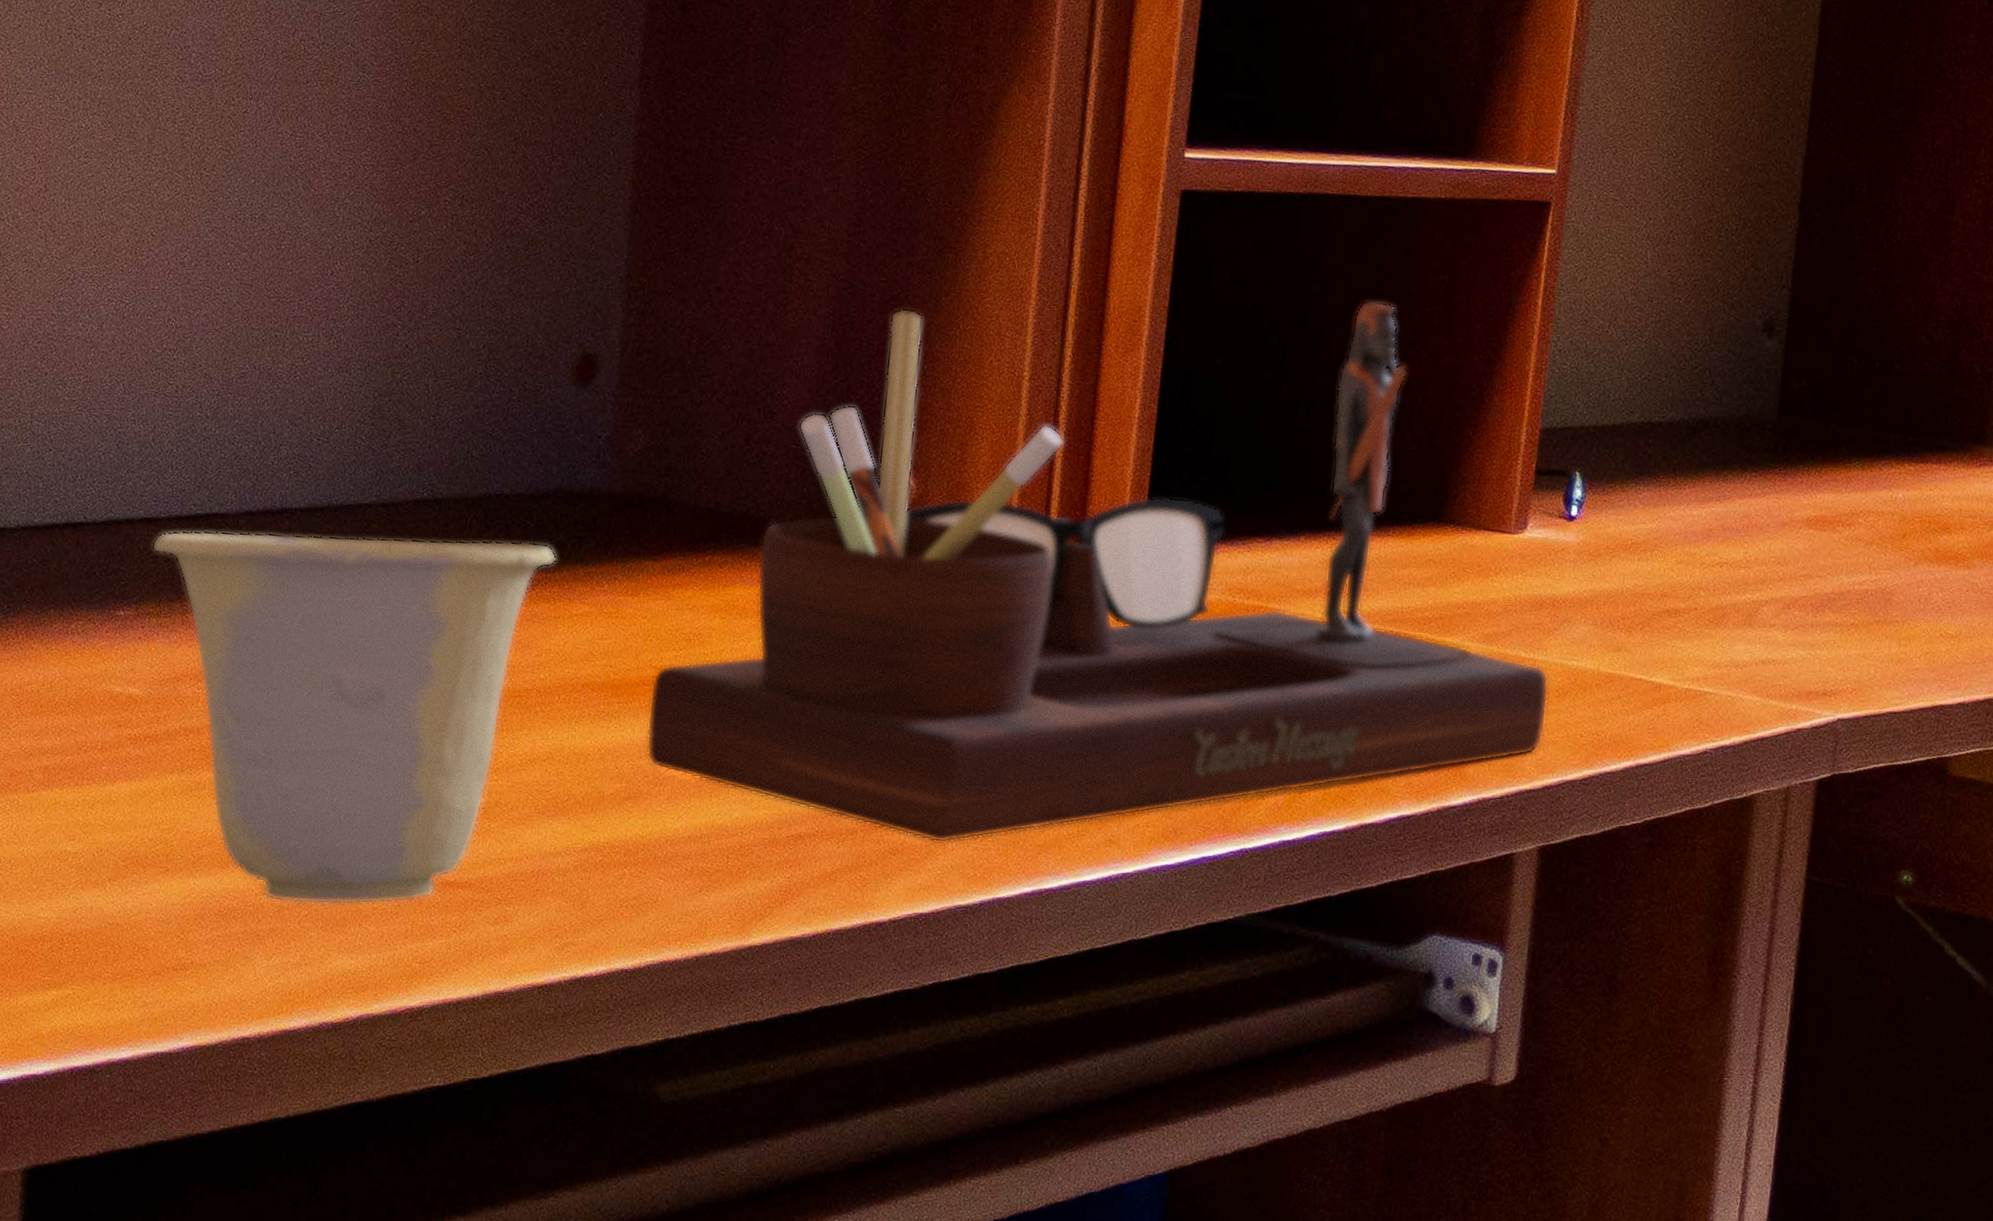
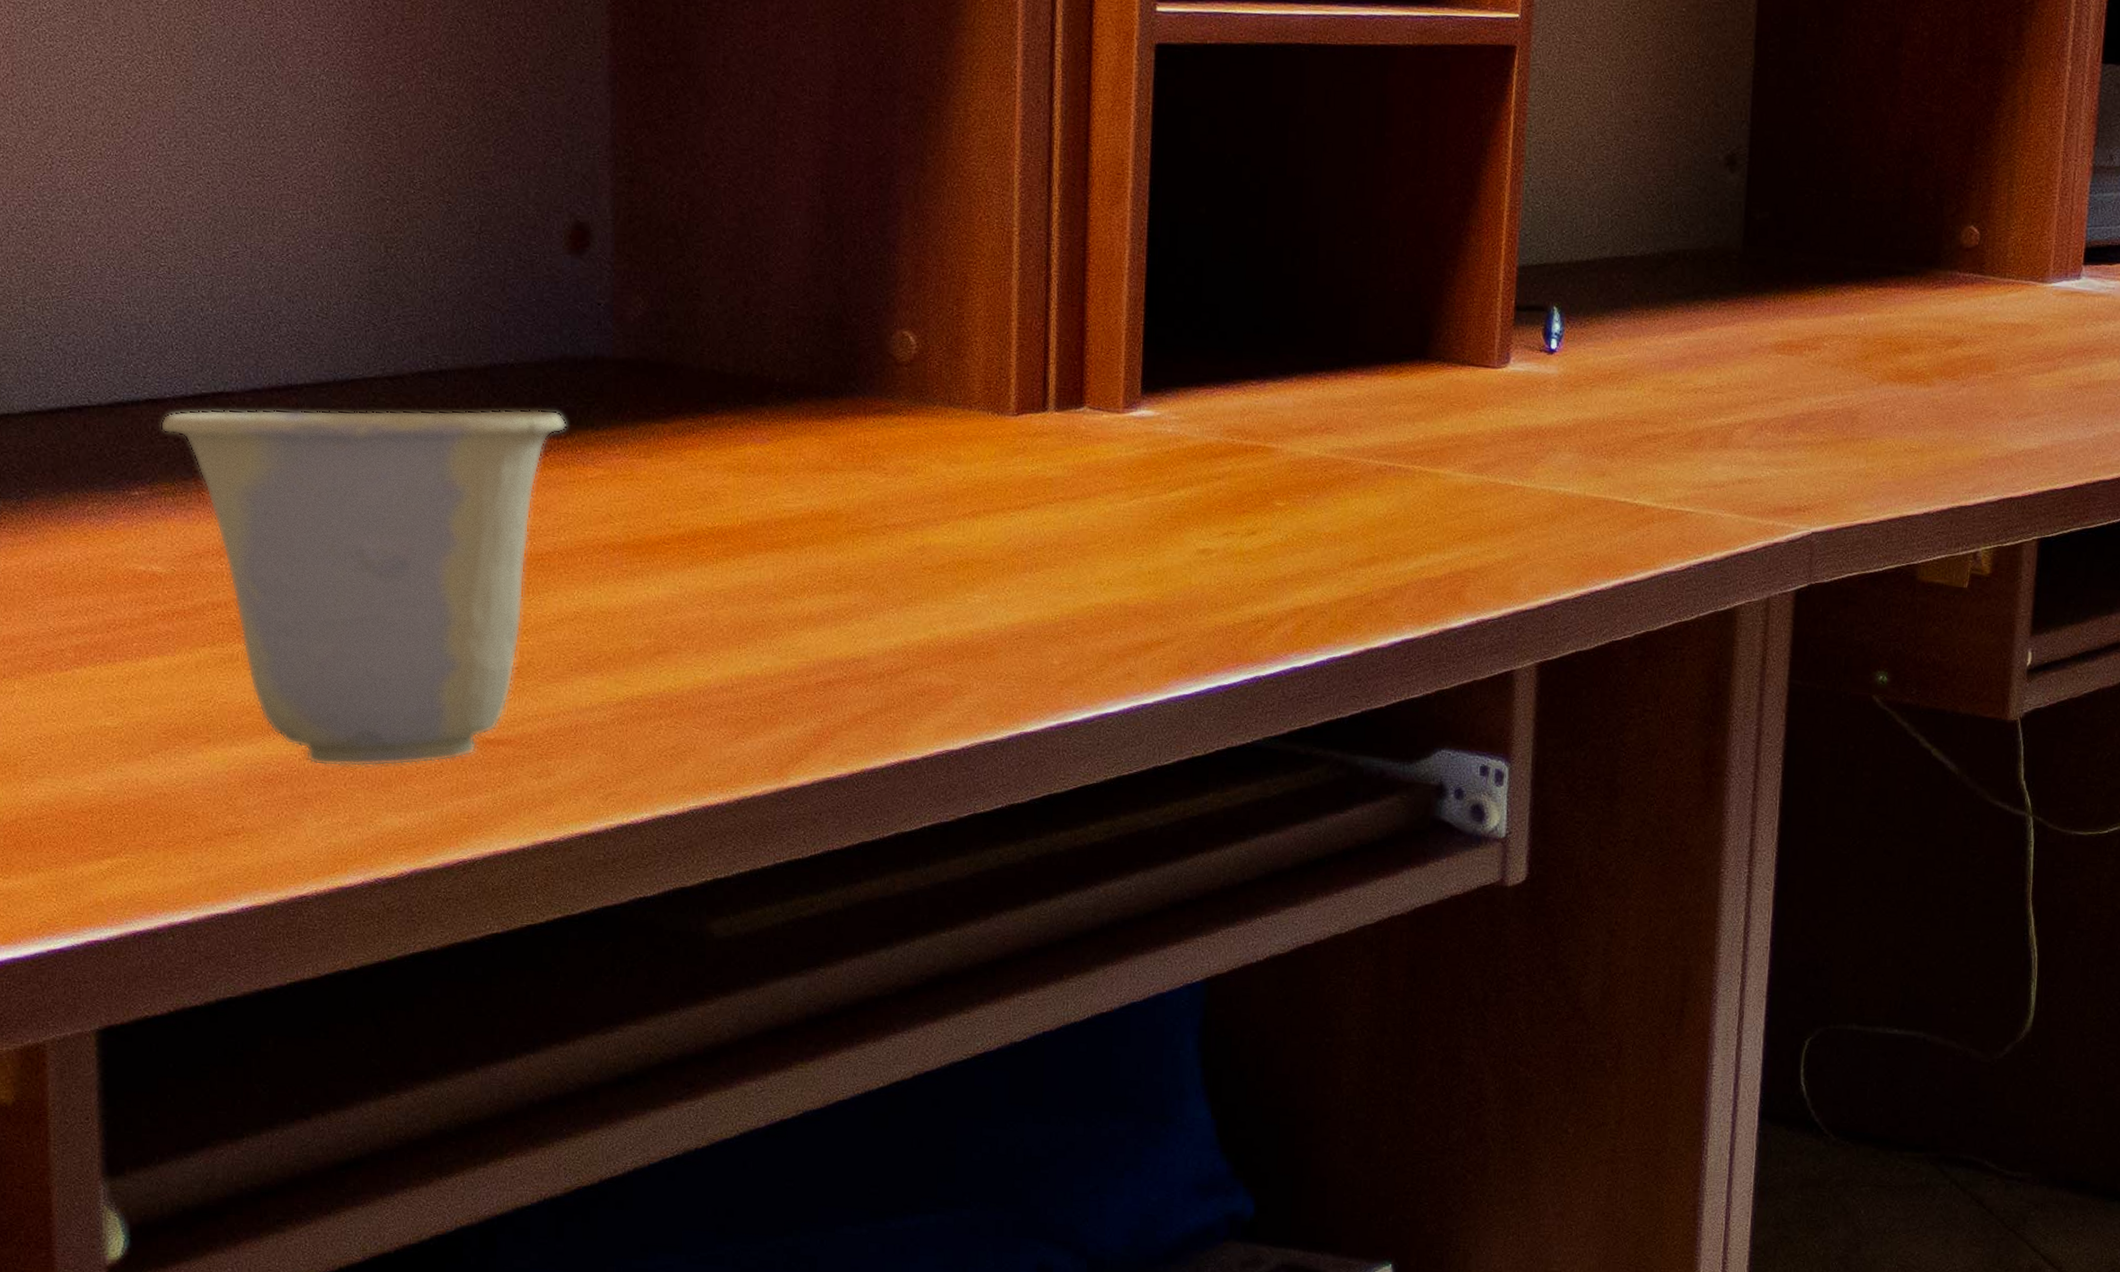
desk organizer: present [646,300,1549,844] -> none [670,147,1539,683]

